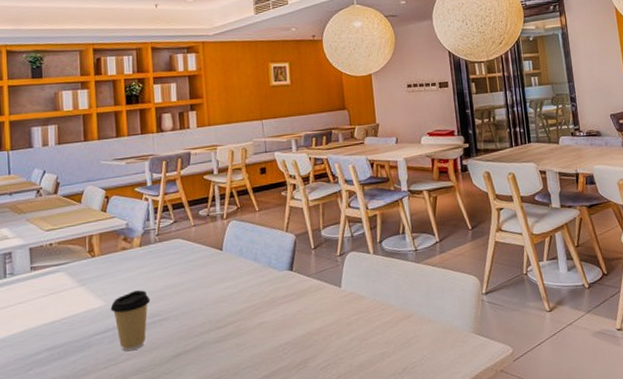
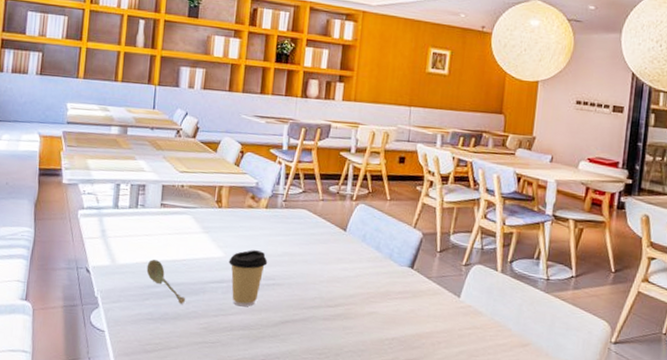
soupspoon: none [25,326,72,365] -> present [146,259,186,304]

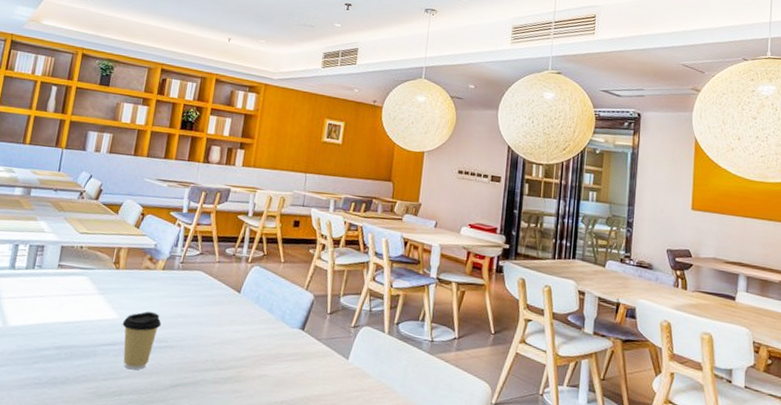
soupspoon: present [146,259,186,304] -> none [38,321,76,368]

